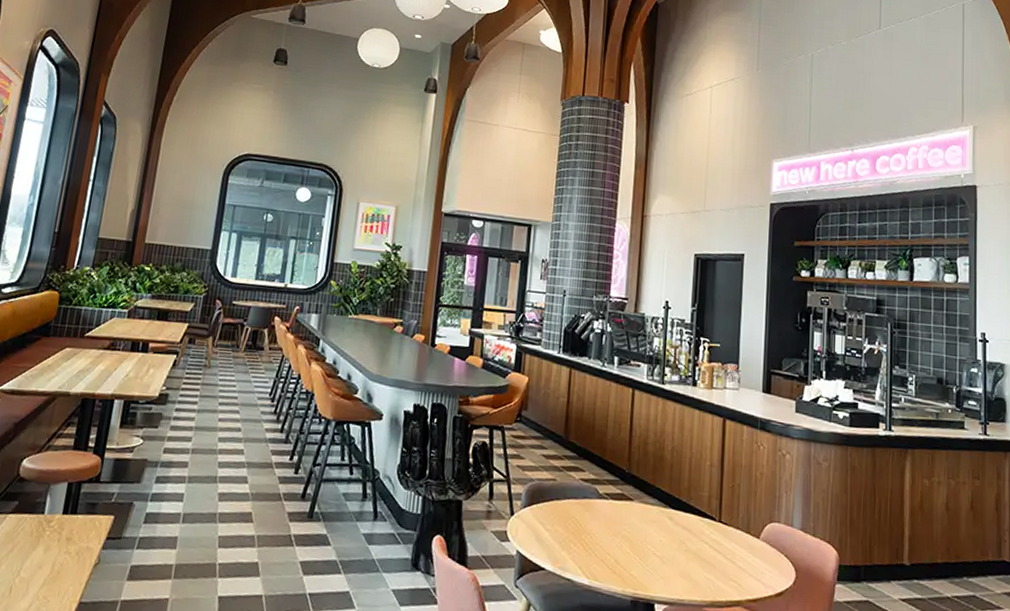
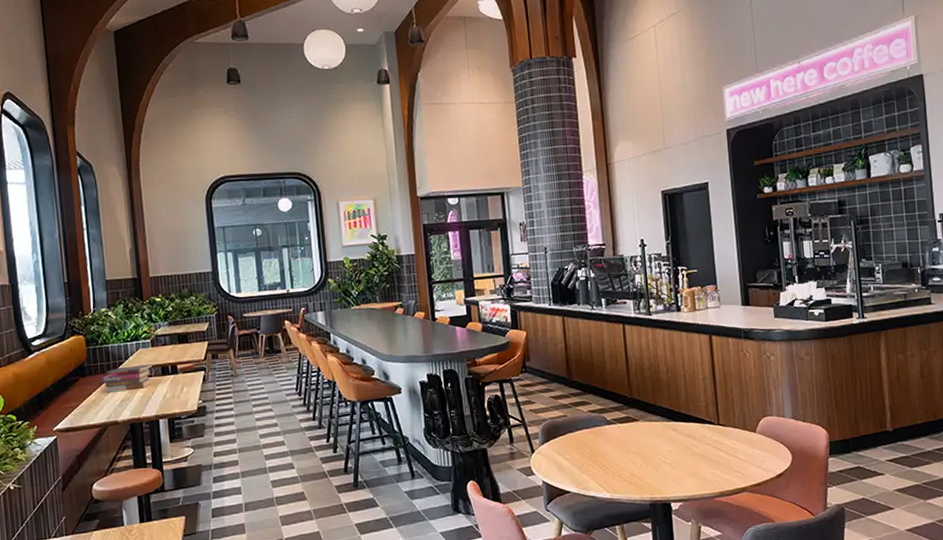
books: none [65,333,123,362] -> present [102,364,152,393]

